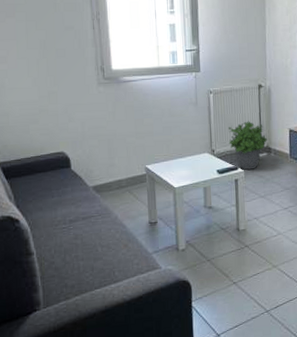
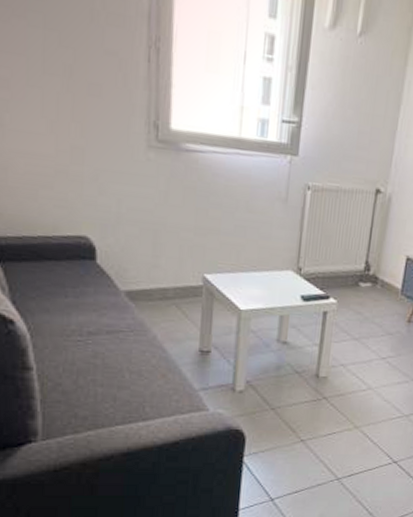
potted plant: present [228,121,267,170] -> none [322,236,375,302]

